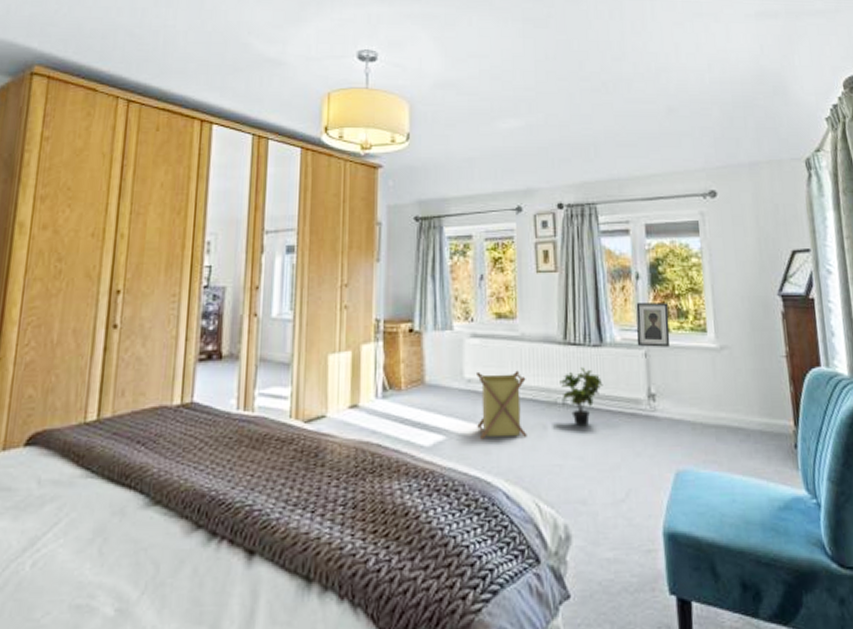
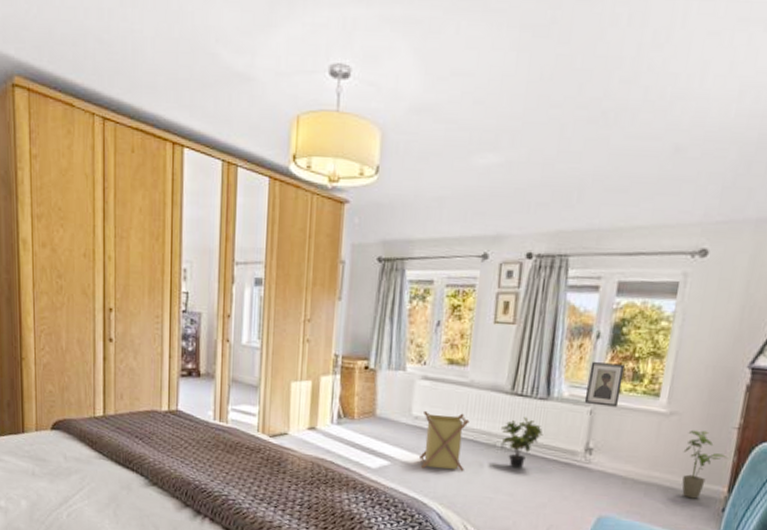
house plant: none [742,362,785,438] -> present [681,429,728,499]

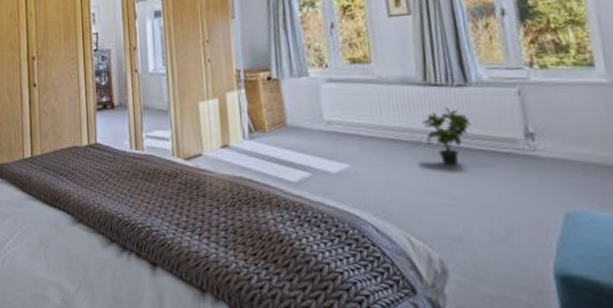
laundry basket: present [419,410,470,472] -> none [335,112,393,177]
picture frame: present [584,362,625,407] -> none [503,38,549,85]

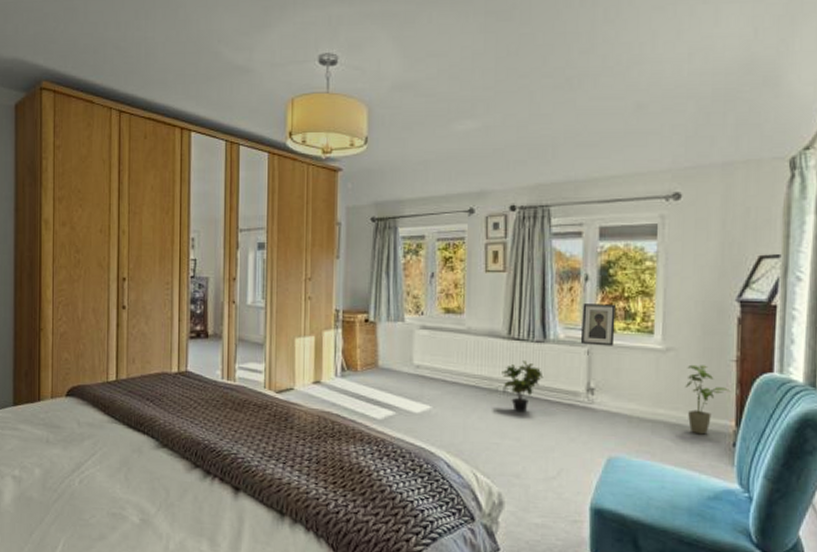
picture frame: none [503,38,549,85] -> present [580,304,616,346]

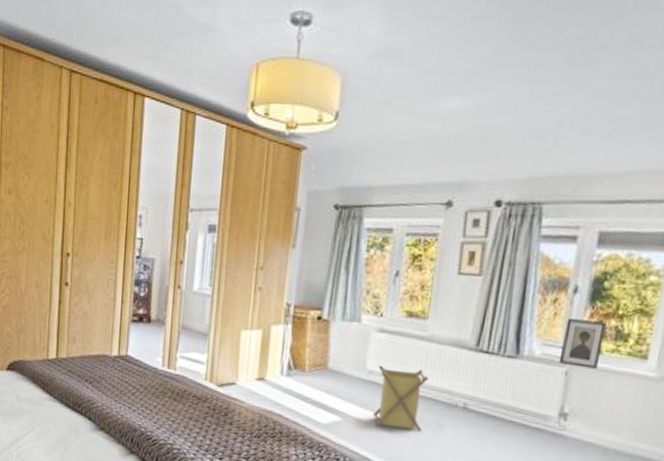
laundry basket: none [424,359,470,419] -> present [373,365,429,433]
potted plant: present [501,360,544,413] -> none [463,376,511,433]

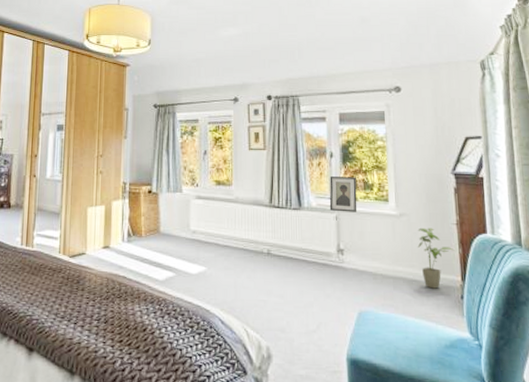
laundry basket: present [373,365,429,433] -> none [200,225,239,278]

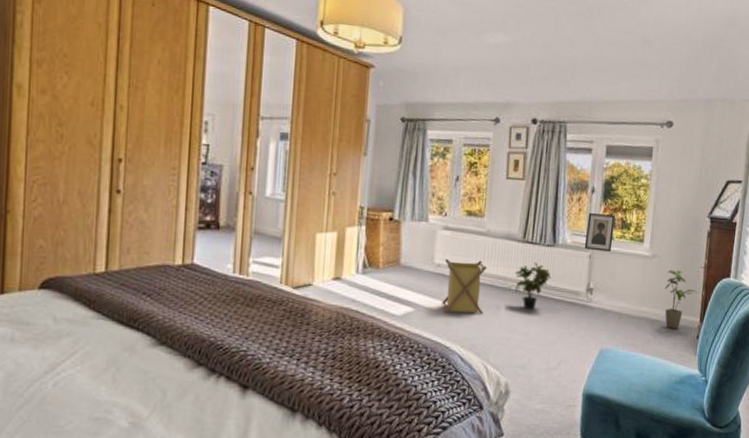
laundry basket: none [200,225,239,278] -> present [442,258,487,315]
potted plant: none [265,226,301,272] -> present [515,262,552,310]

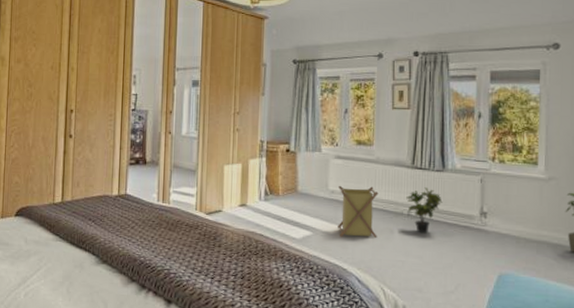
picture frame: present [584,213,615,252] -> none [474,138,505,175]

